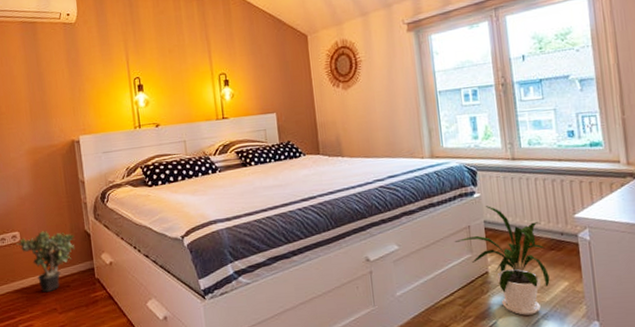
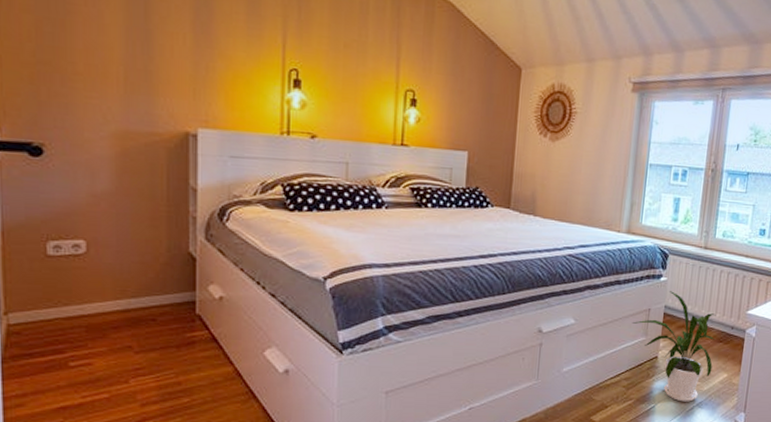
potted plant: present [16,231,76,293] -> none [79,244,172,325]

